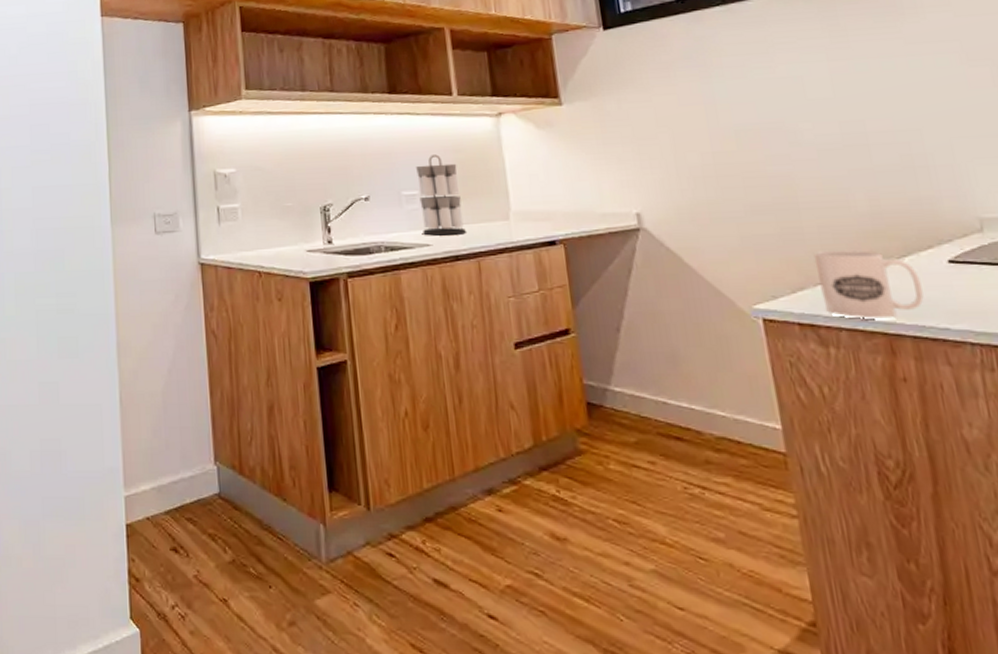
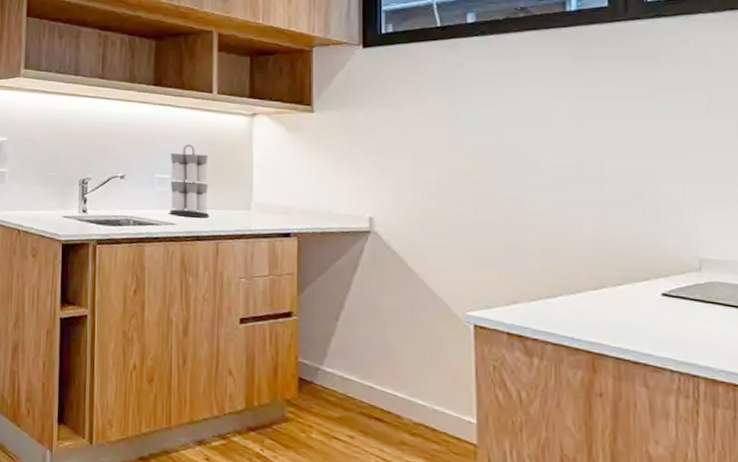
mug: present [813,250,924,319] -> none [532,270,632,339]

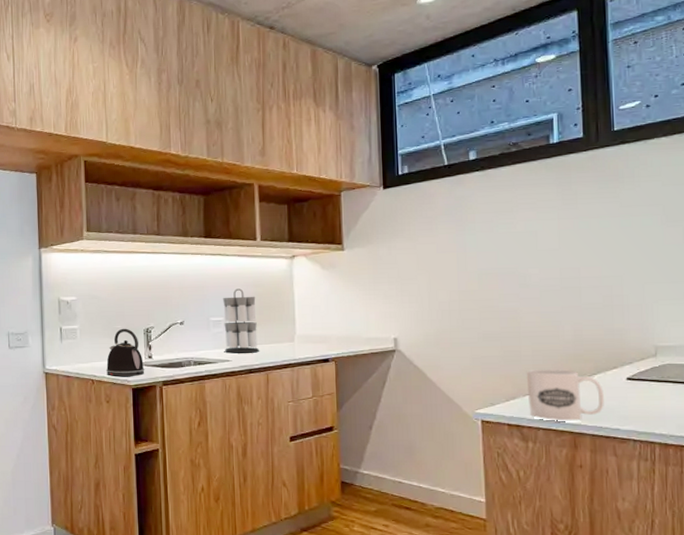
kettle: none [34,176,78,231] -> present [105,328,145,377]
mug: none [532,270,632,339] -> present [526,369,604,421]

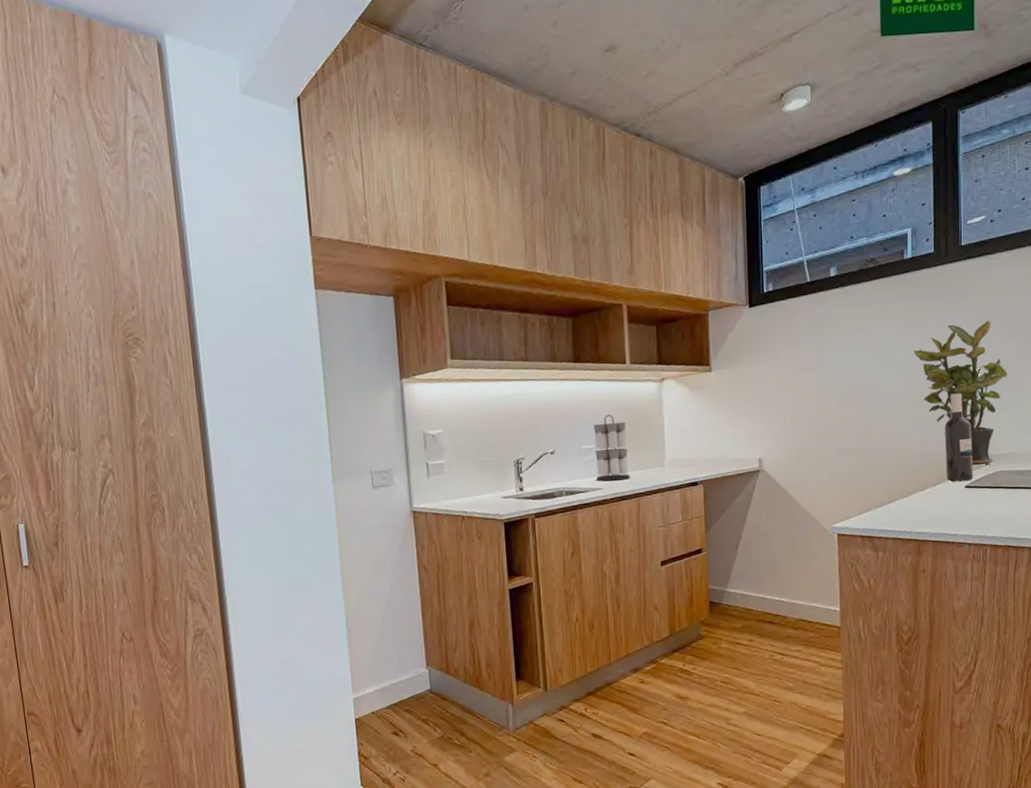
kettle: present [105,328,145,377] -> none [476,460,517,512]
mug: present [526,369,604,421] -> none [878,481,945,530]
potted plant: none [563,204,673,357] -> present [914,318,1008,466]
wine bottle: none [600,280,636,373] -> present [944,393,973,482]

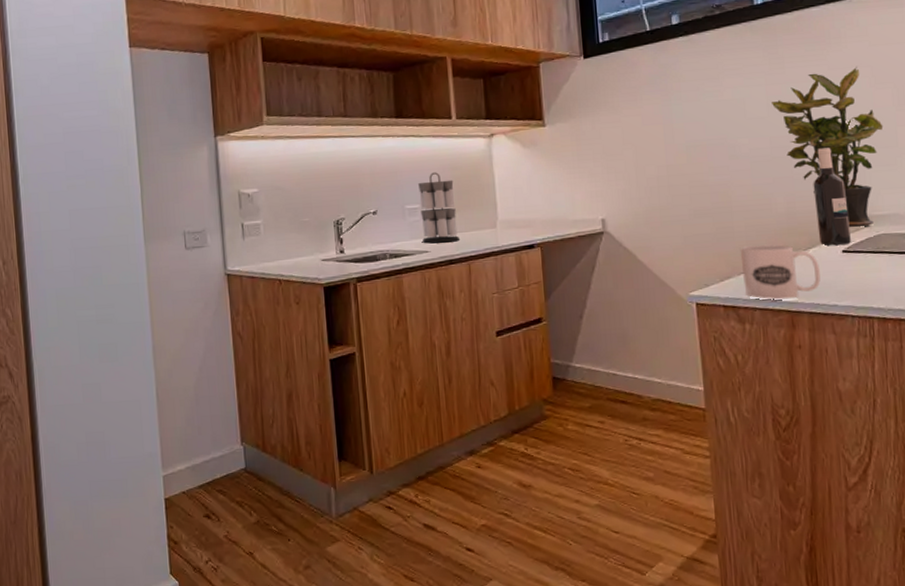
mug: none [878,481,945,530] -> present [740,244,821,300]

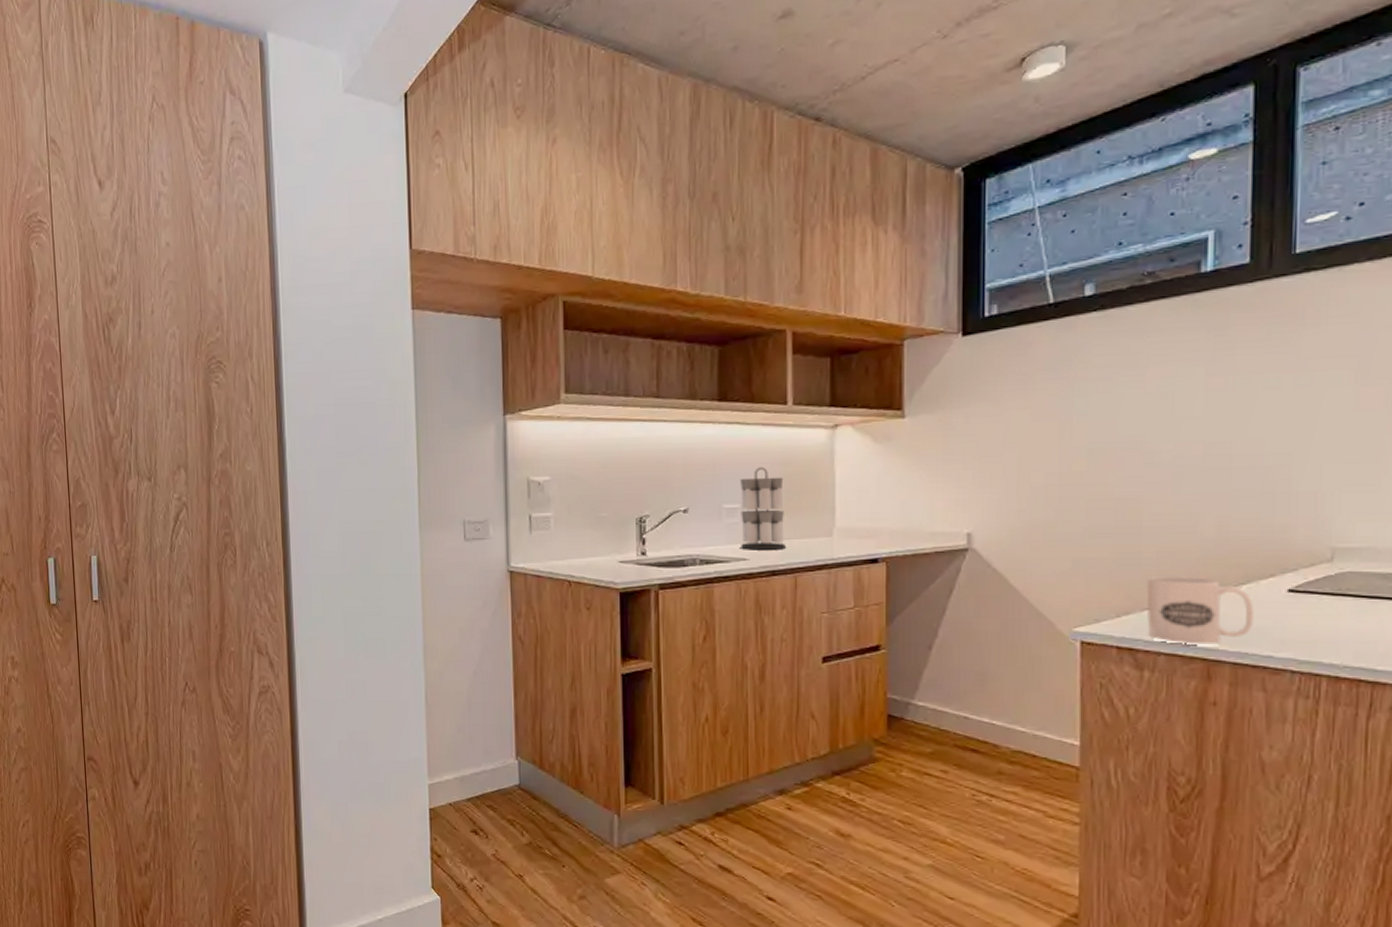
potted plant: present [772,66,884,228] -> none [1211,355,1367,562]
wine bottle: present [813,147,851,246] -> none [1256,459,1303,583]

